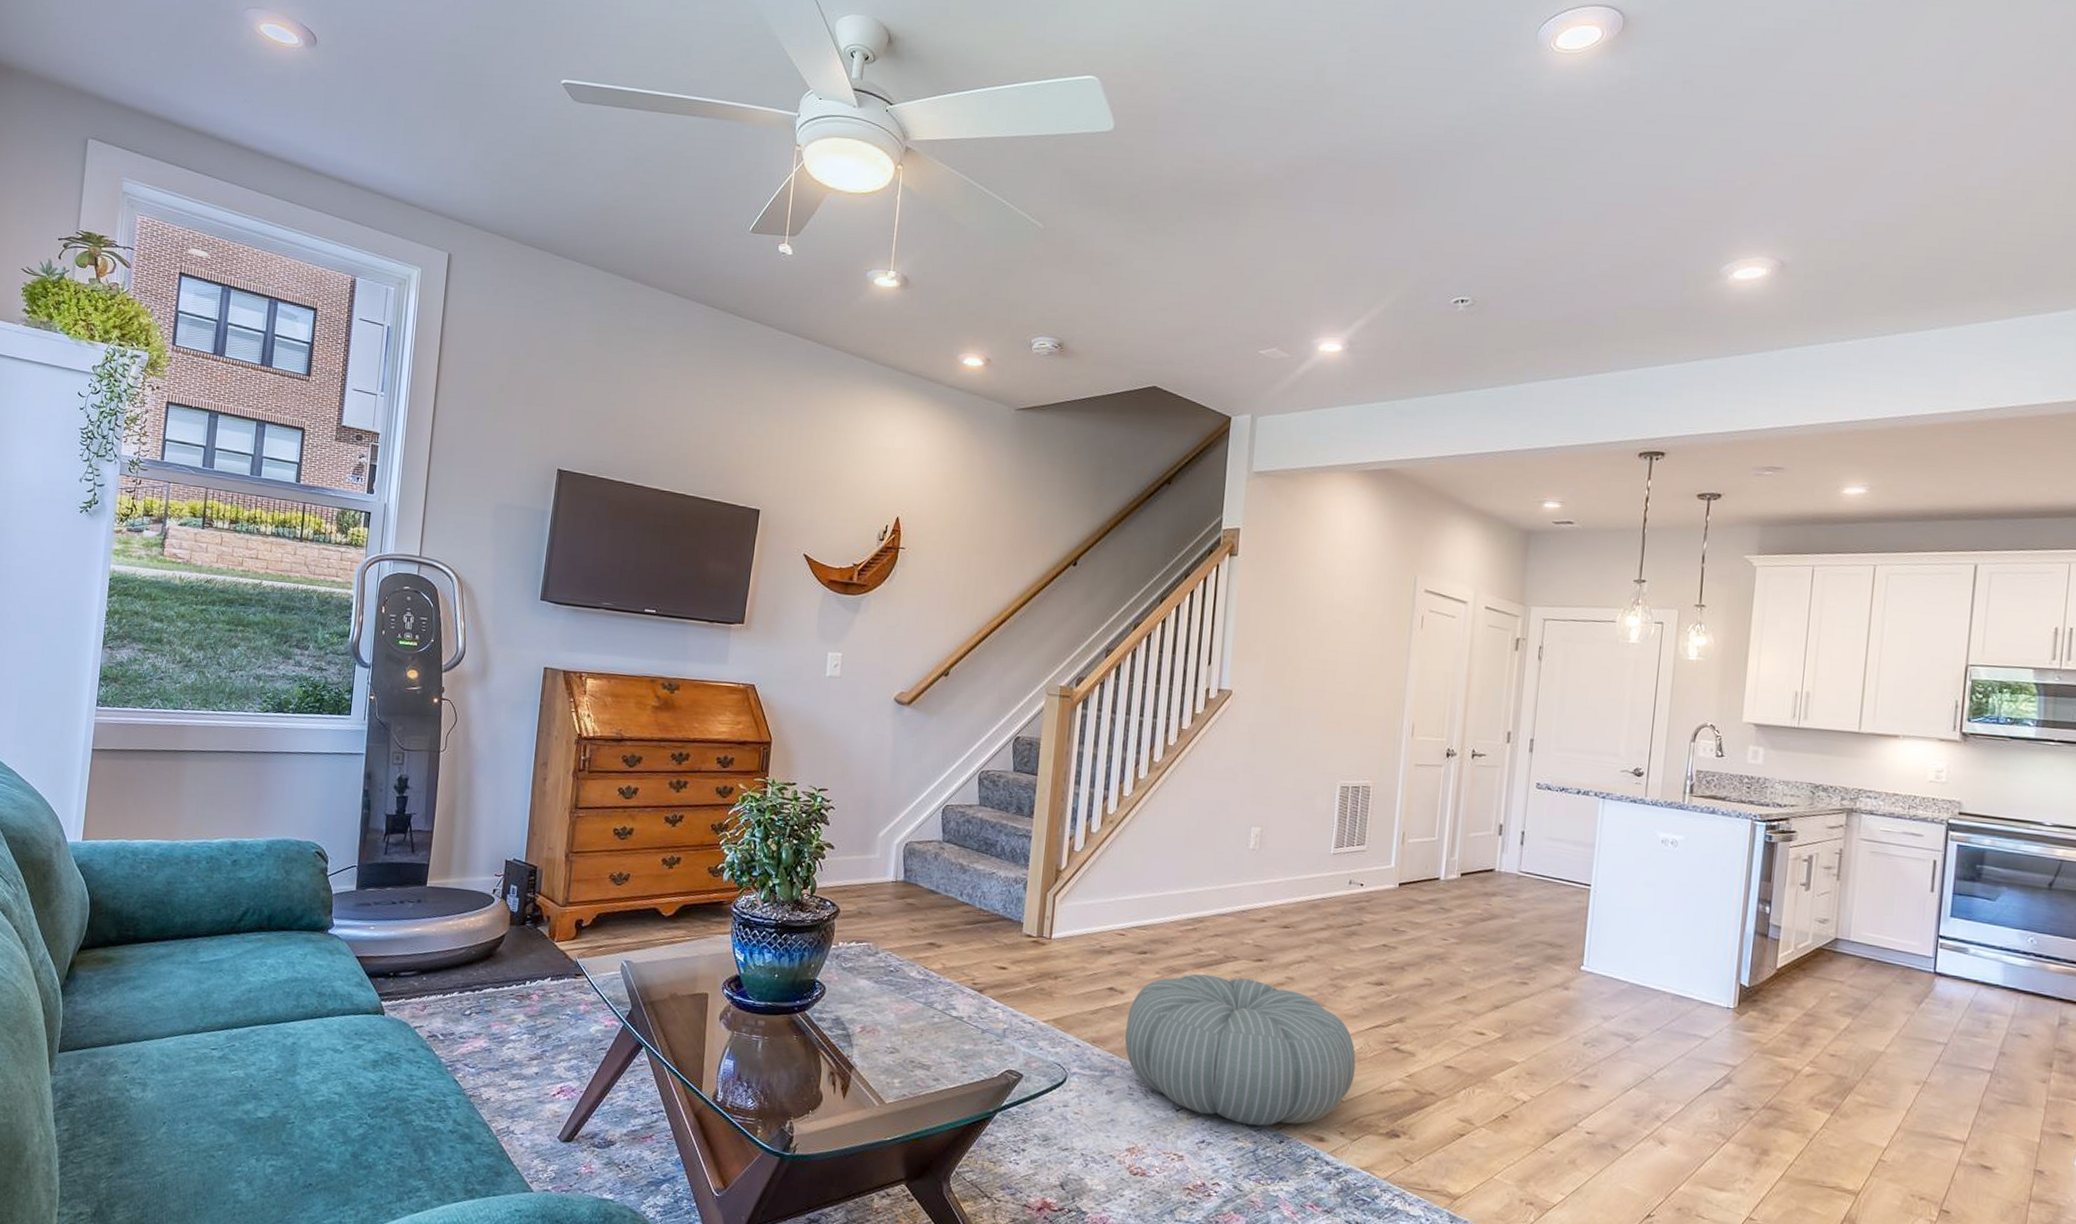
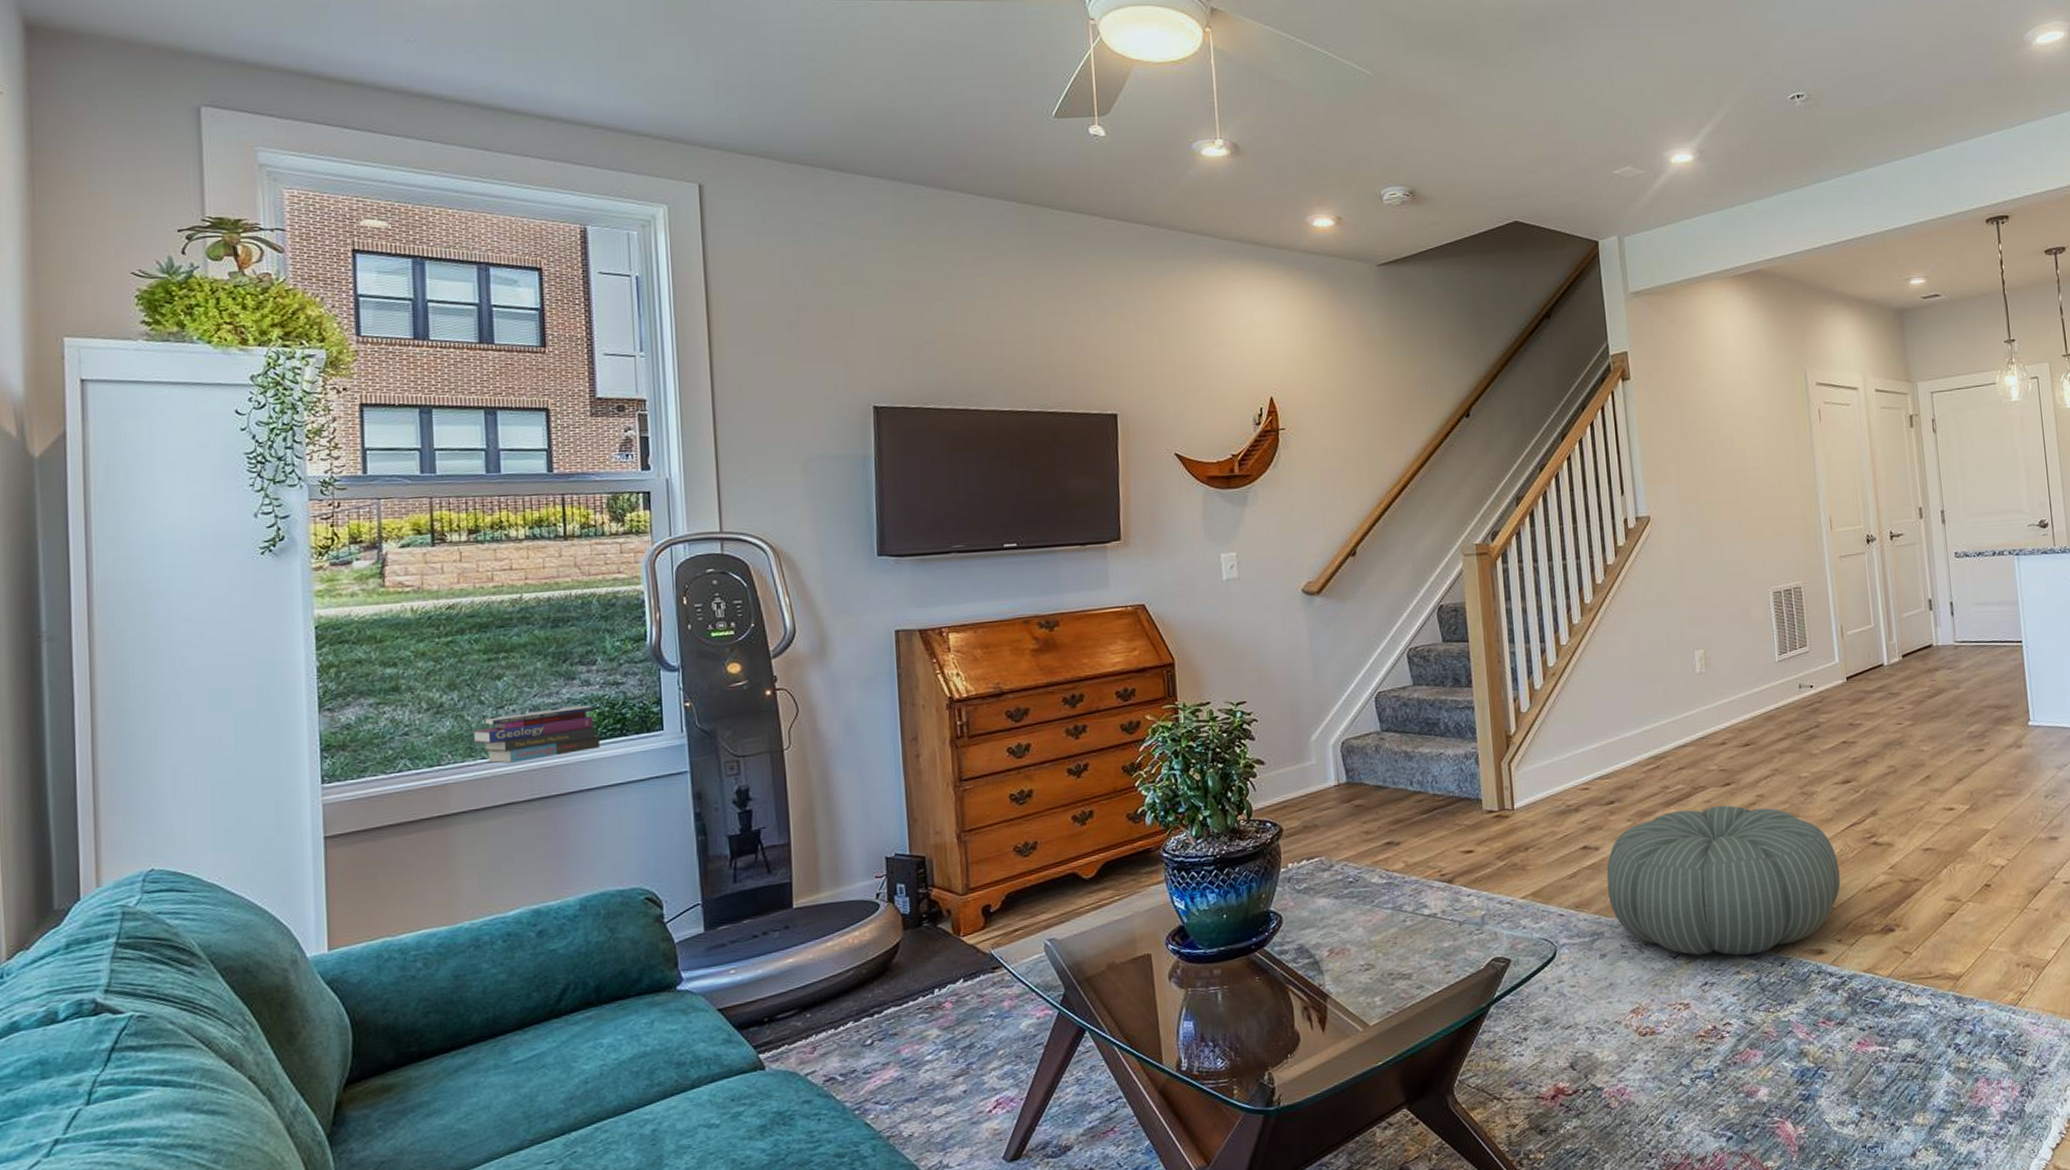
books: none [209,677,302,720] -> present [473,705,600,764]

